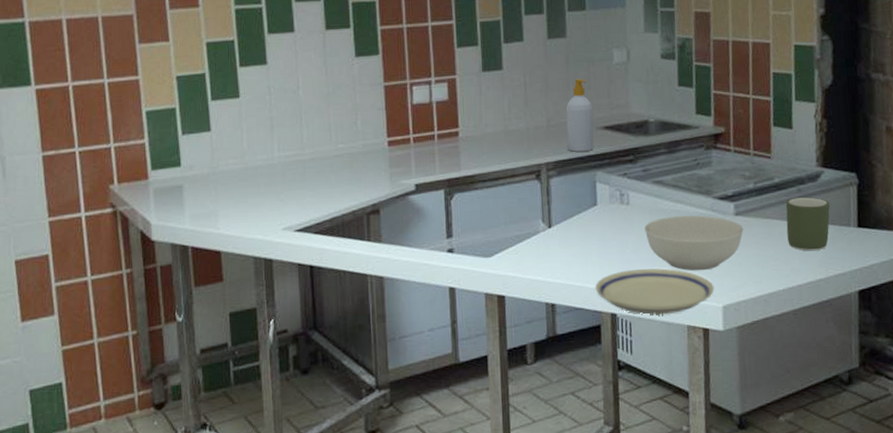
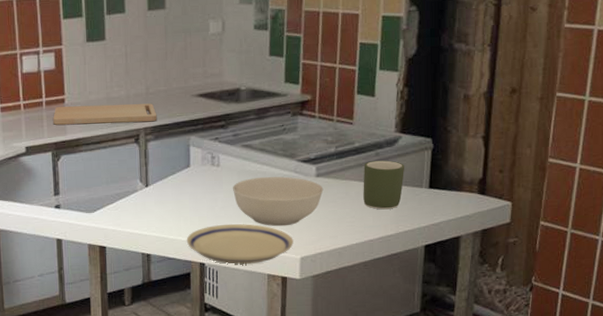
cutting board: none [446,136,560,160] -> present [53,103,157,125]
soap bottle: present [565,79,594,152] -> none [163,49,189,118]

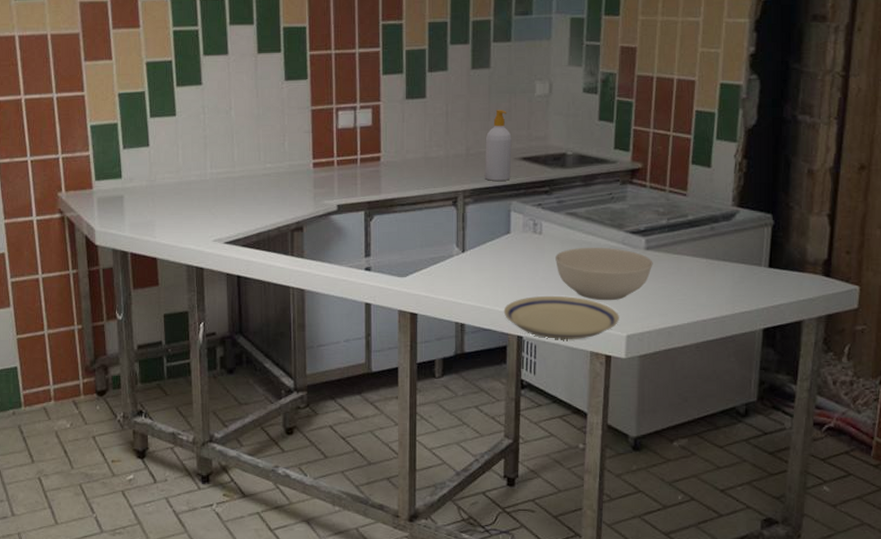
cutting board: present [53,103,157,125] -> none [368,164,477,185]
soap bottle: none [163,49,189,118] -> present [484,110,512,181]
mug: present [363,160,404,210] -> none [696,236,742,288]

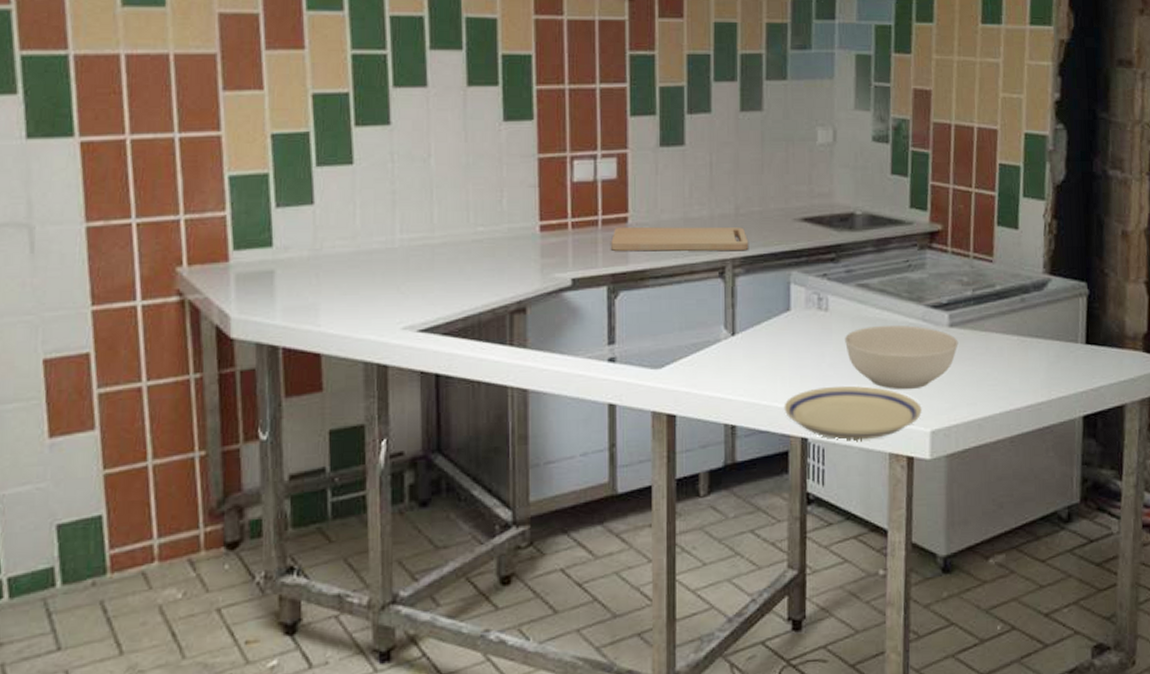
cutting board: none [368,164,477,185] -> present [611,226,749,252]
soap bottle: present [484,110,512,181] -> none [757,161,790,247]

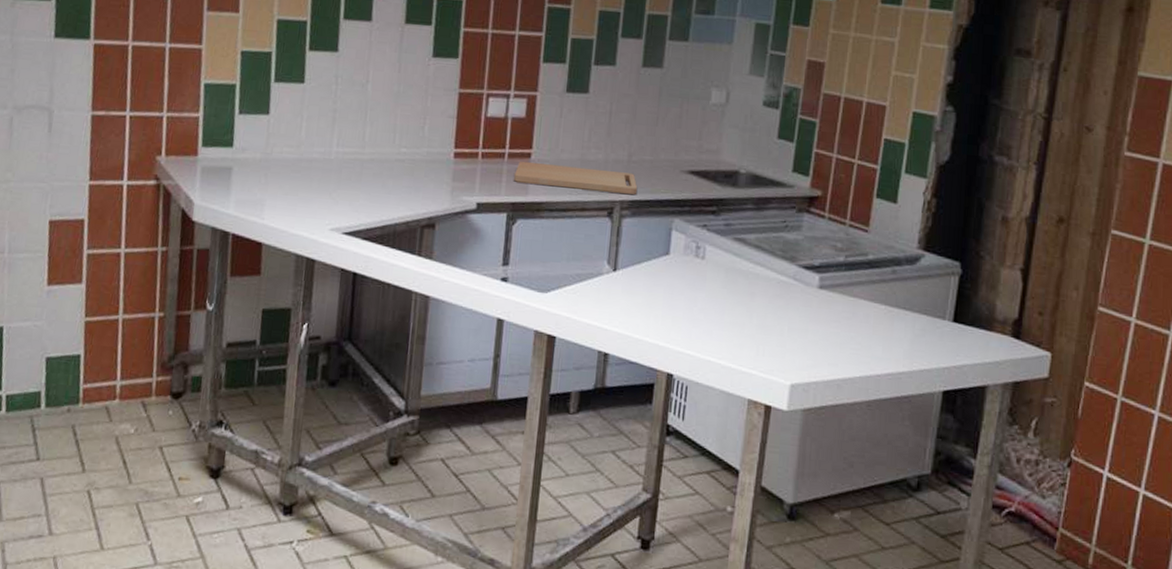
plate: present [784,385,922,440] -> none [654,328,784,384]
bowl: present [845,325,959,390] -> none [717,278,826,343]

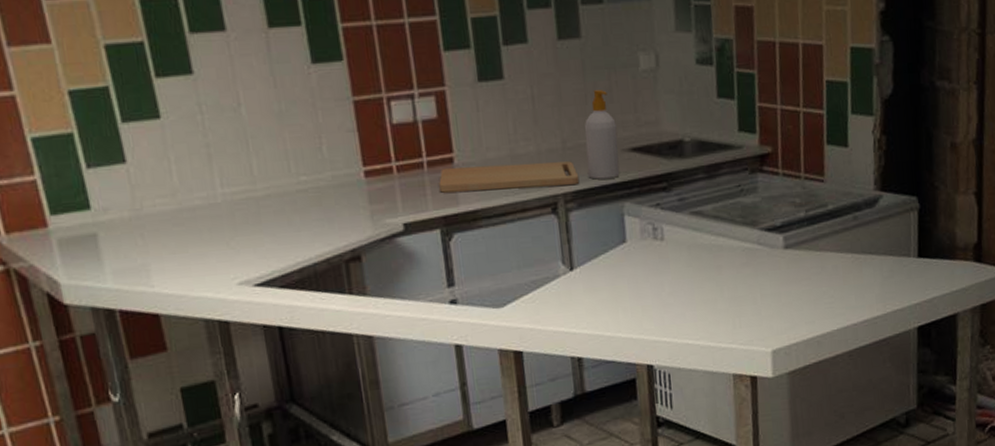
soap bottle: none [645,115,680,195] -> present [584,90,620,180]

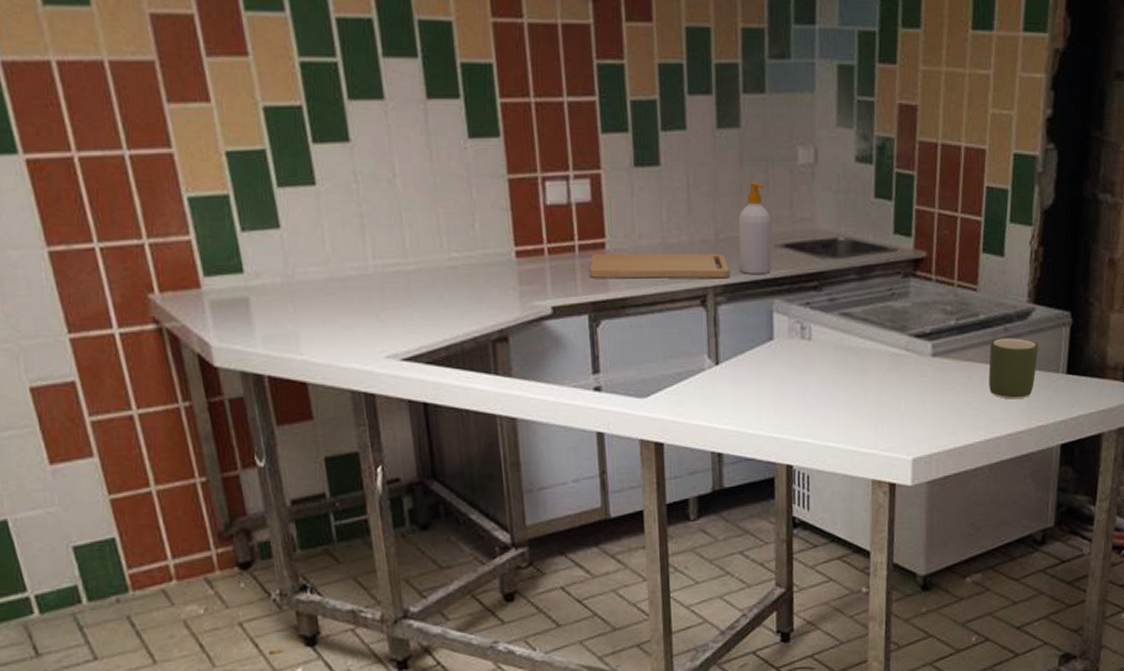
mug: none [840,225,889,286] -> present [989,338,1038,400]

